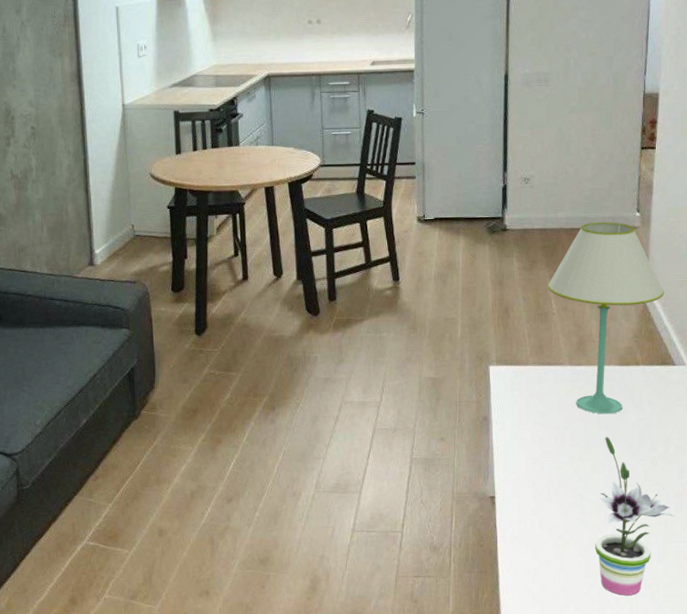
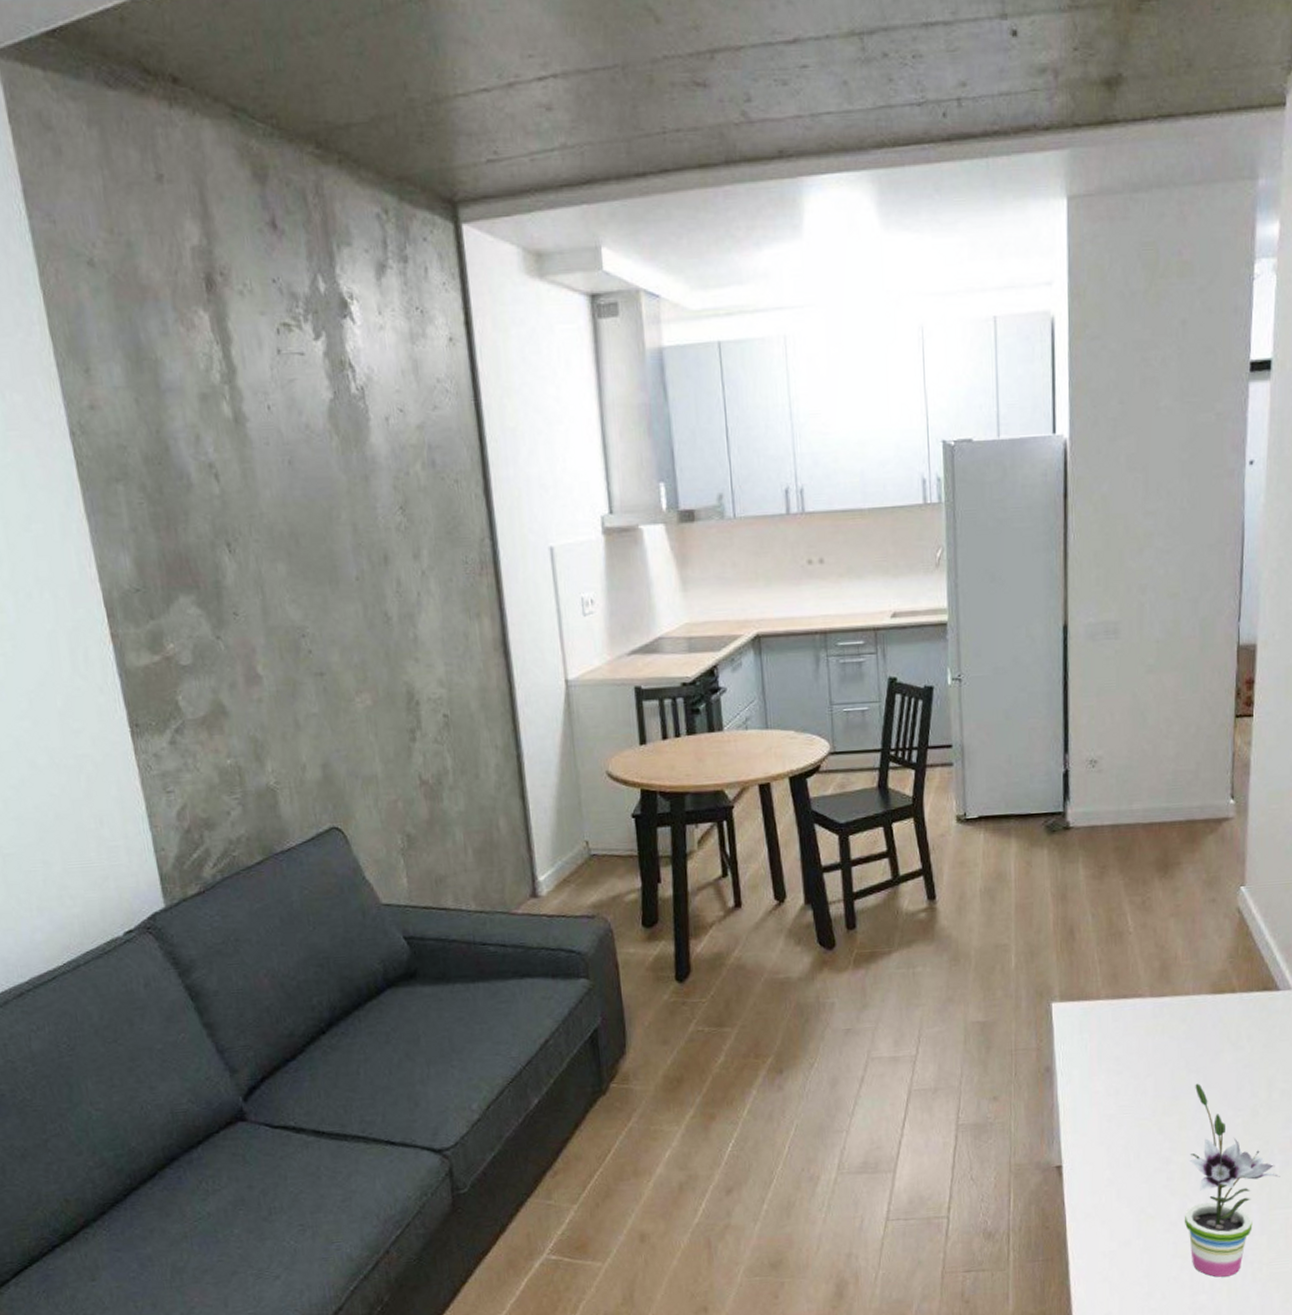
table lamp: present [547,222,665,415] -> none [1121,812,1266,1056]

